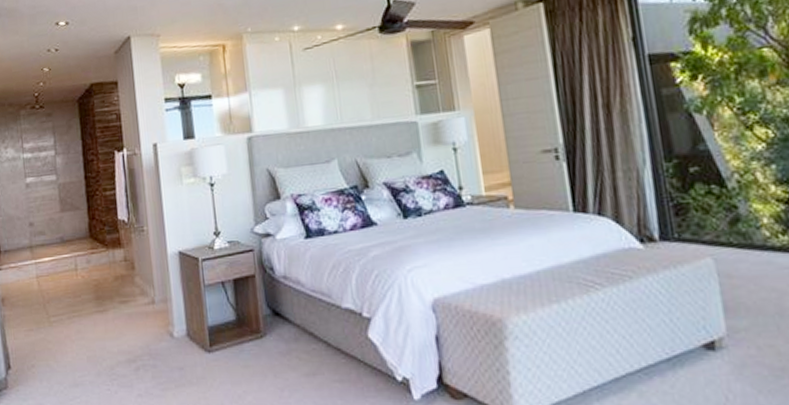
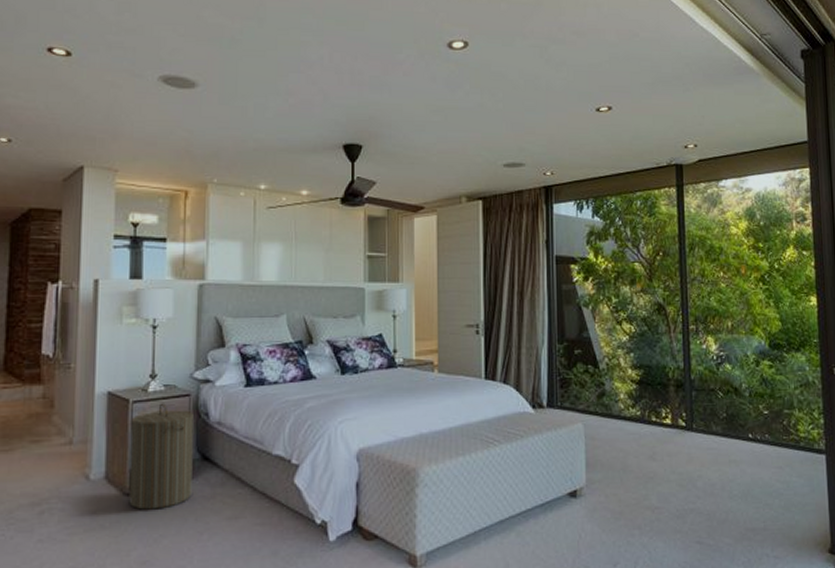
laundry hamper: none [203,259,268,366] -> present [129,403,194,510]

